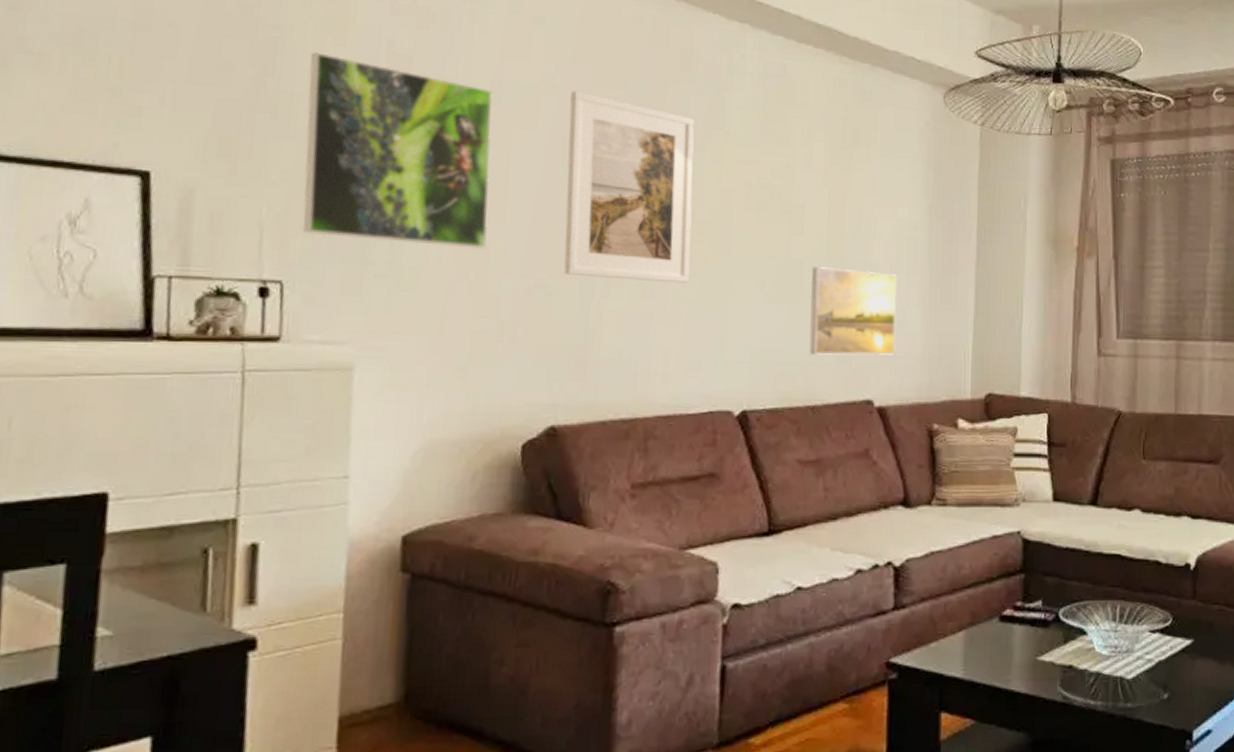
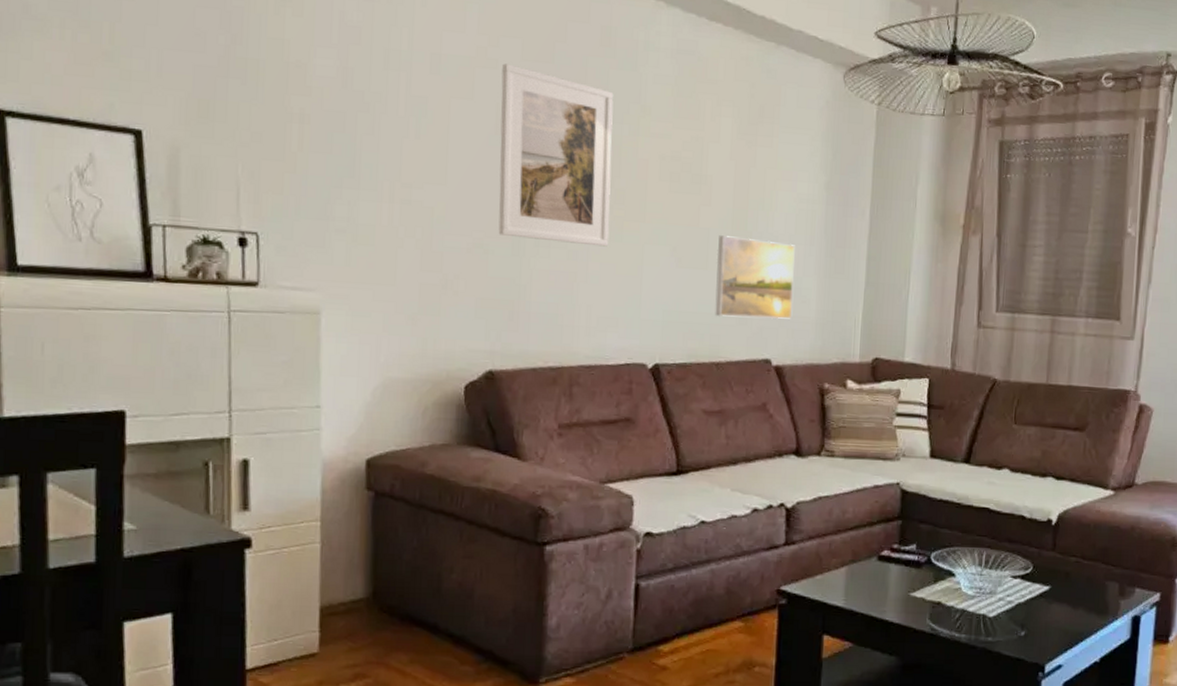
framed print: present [302,52,492,249] -> none [271,22,433,209]

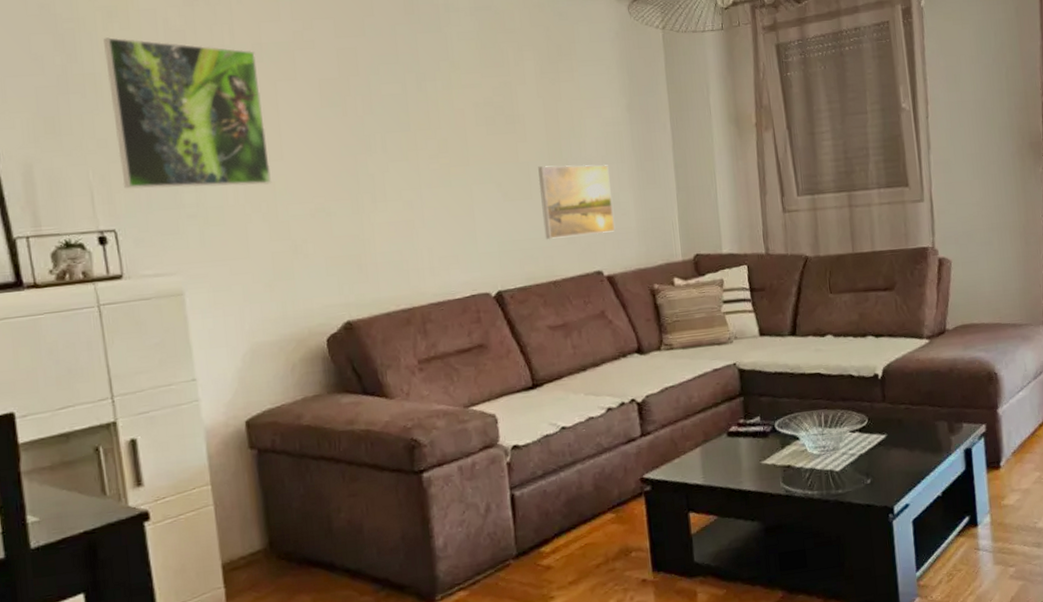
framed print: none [271,22,433,209] -> present [104,37,271,189]
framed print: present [498,63,614,247] -> none [319,43,440,197]

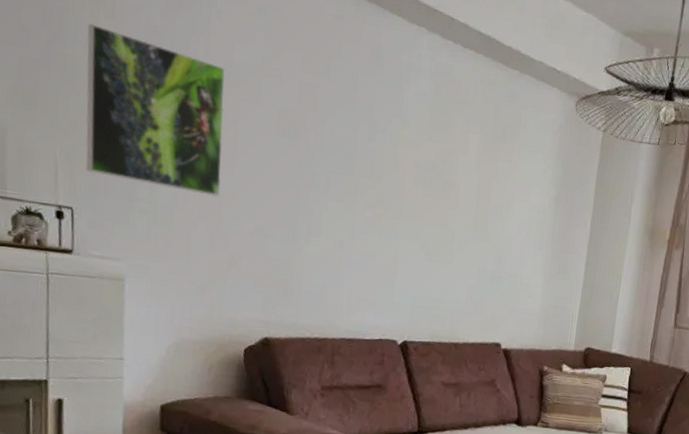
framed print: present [538,164,615,240] -> none [456,235,526,311]

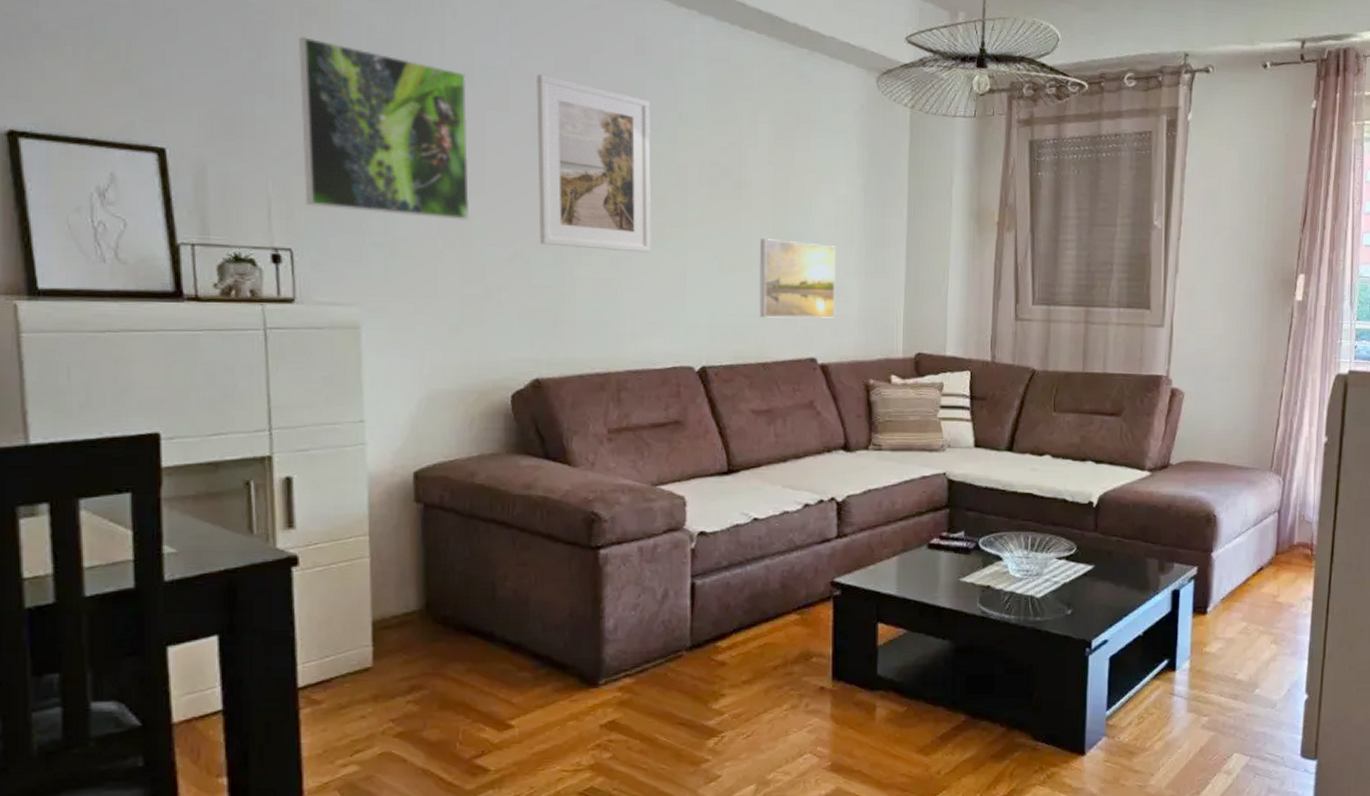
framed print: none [276,74,379,239] -> present [536,74,651,253]
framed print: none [456,235,526,311] -> present [759,239,836,319]

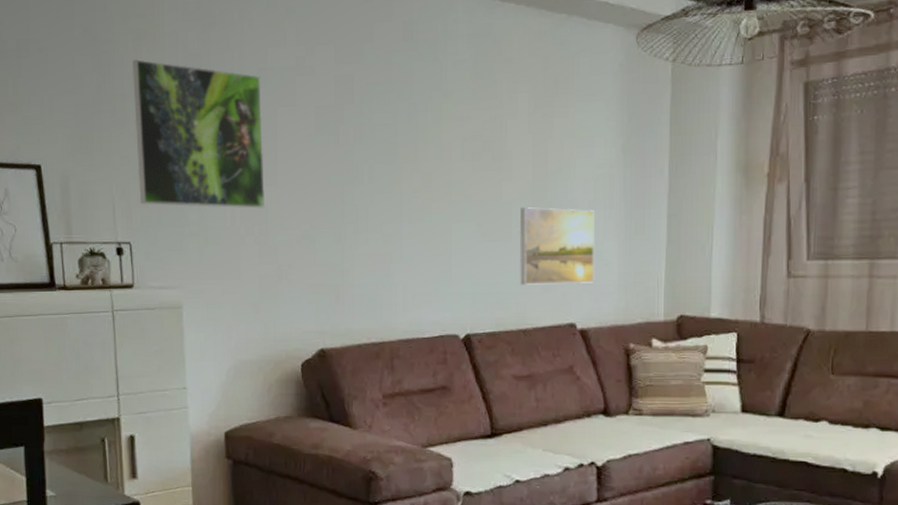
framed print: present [536,74,651,253] -> none [319,69,419,228]

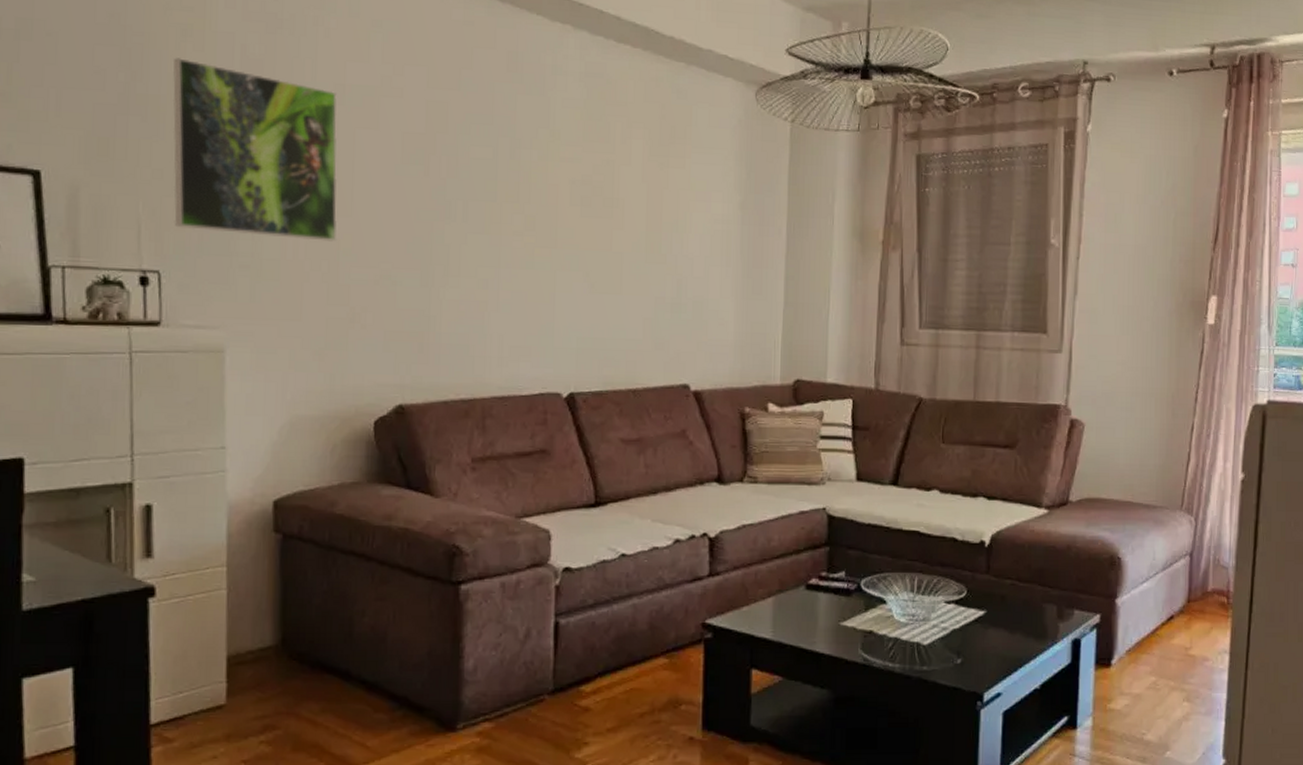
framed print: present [519,207,595,286] -> none [630,259,711,343]

